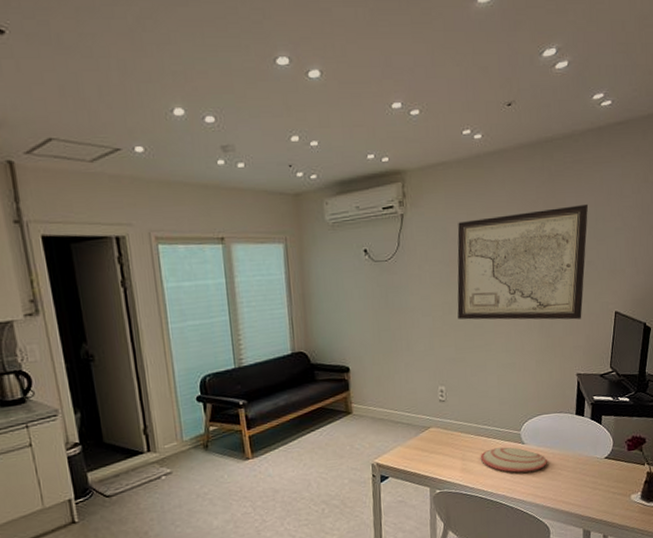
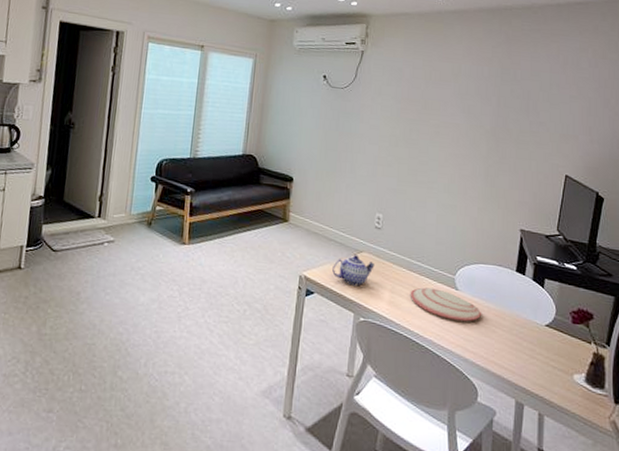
teapot: none [403,432,444,462] -> present [332,255,375,287]
wall art: present [457,203,589,320] -> none [403,65,544,176]

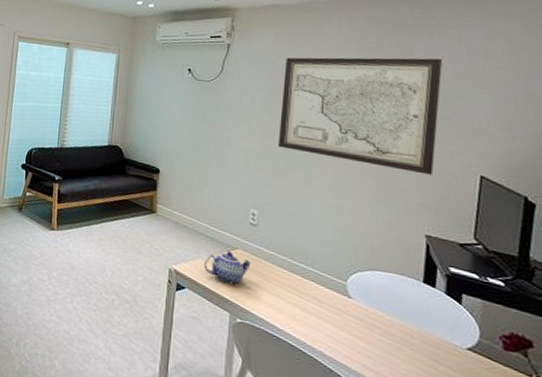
wall art: none [403,65,544,176] -> present [278,57,443,175]
plate: present [410,287,482,322] -> none [293,291,383,335]

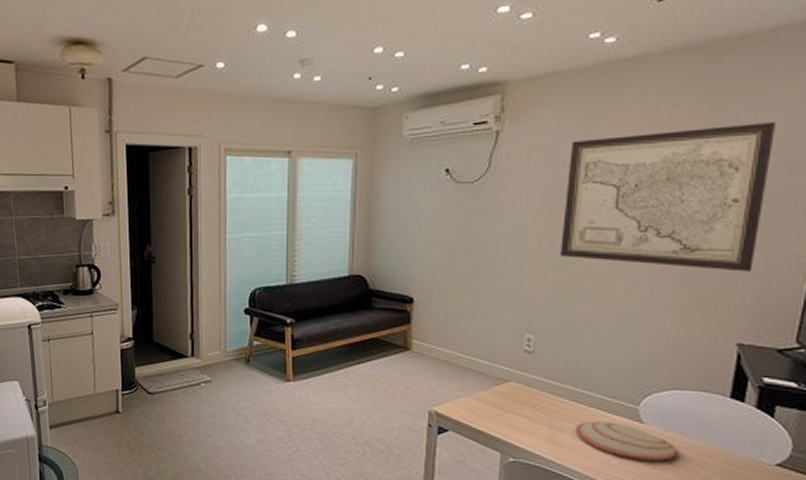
teapot: present [204,251,251,285] -> none [470,385,525,422]
plate: none [293,291,383,335] -> present [575,421,679,462]

